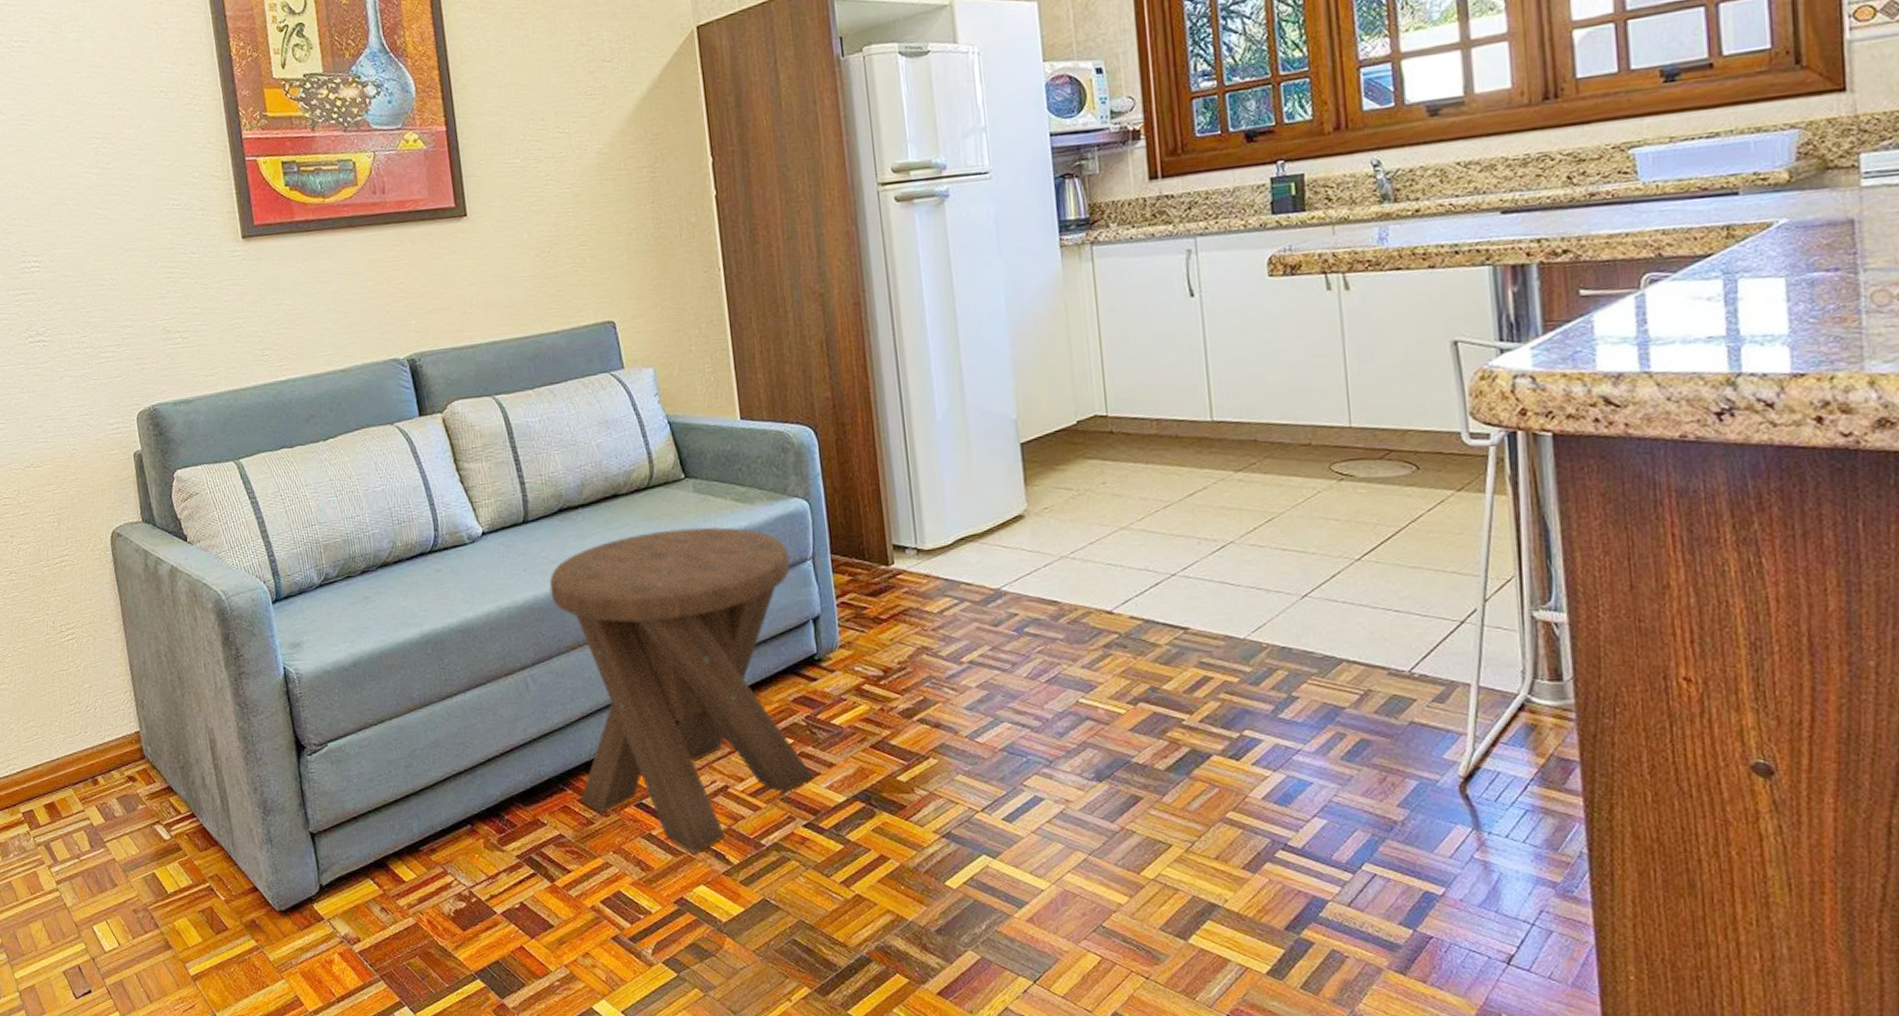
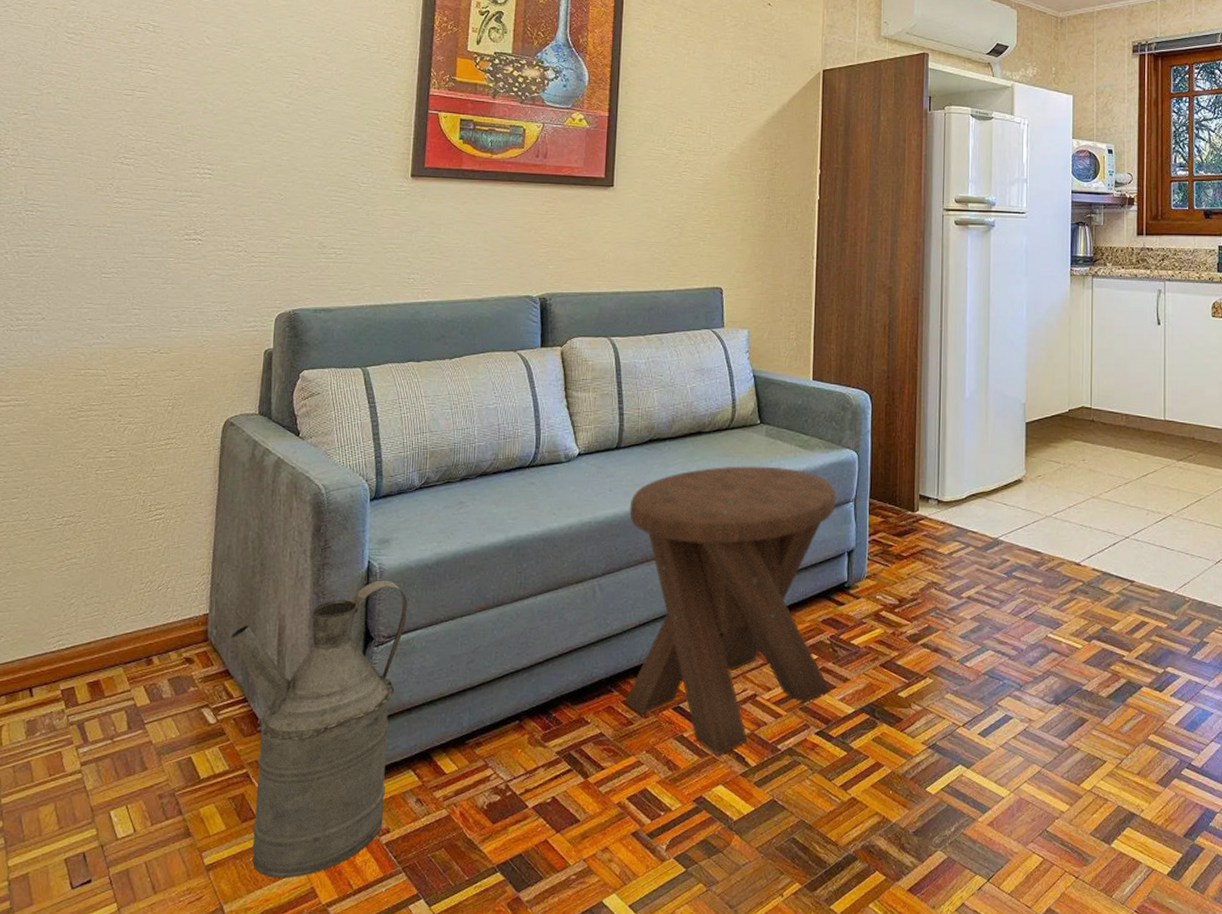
watering can: none [165,685,352,986] -> present [231,580,408,877]

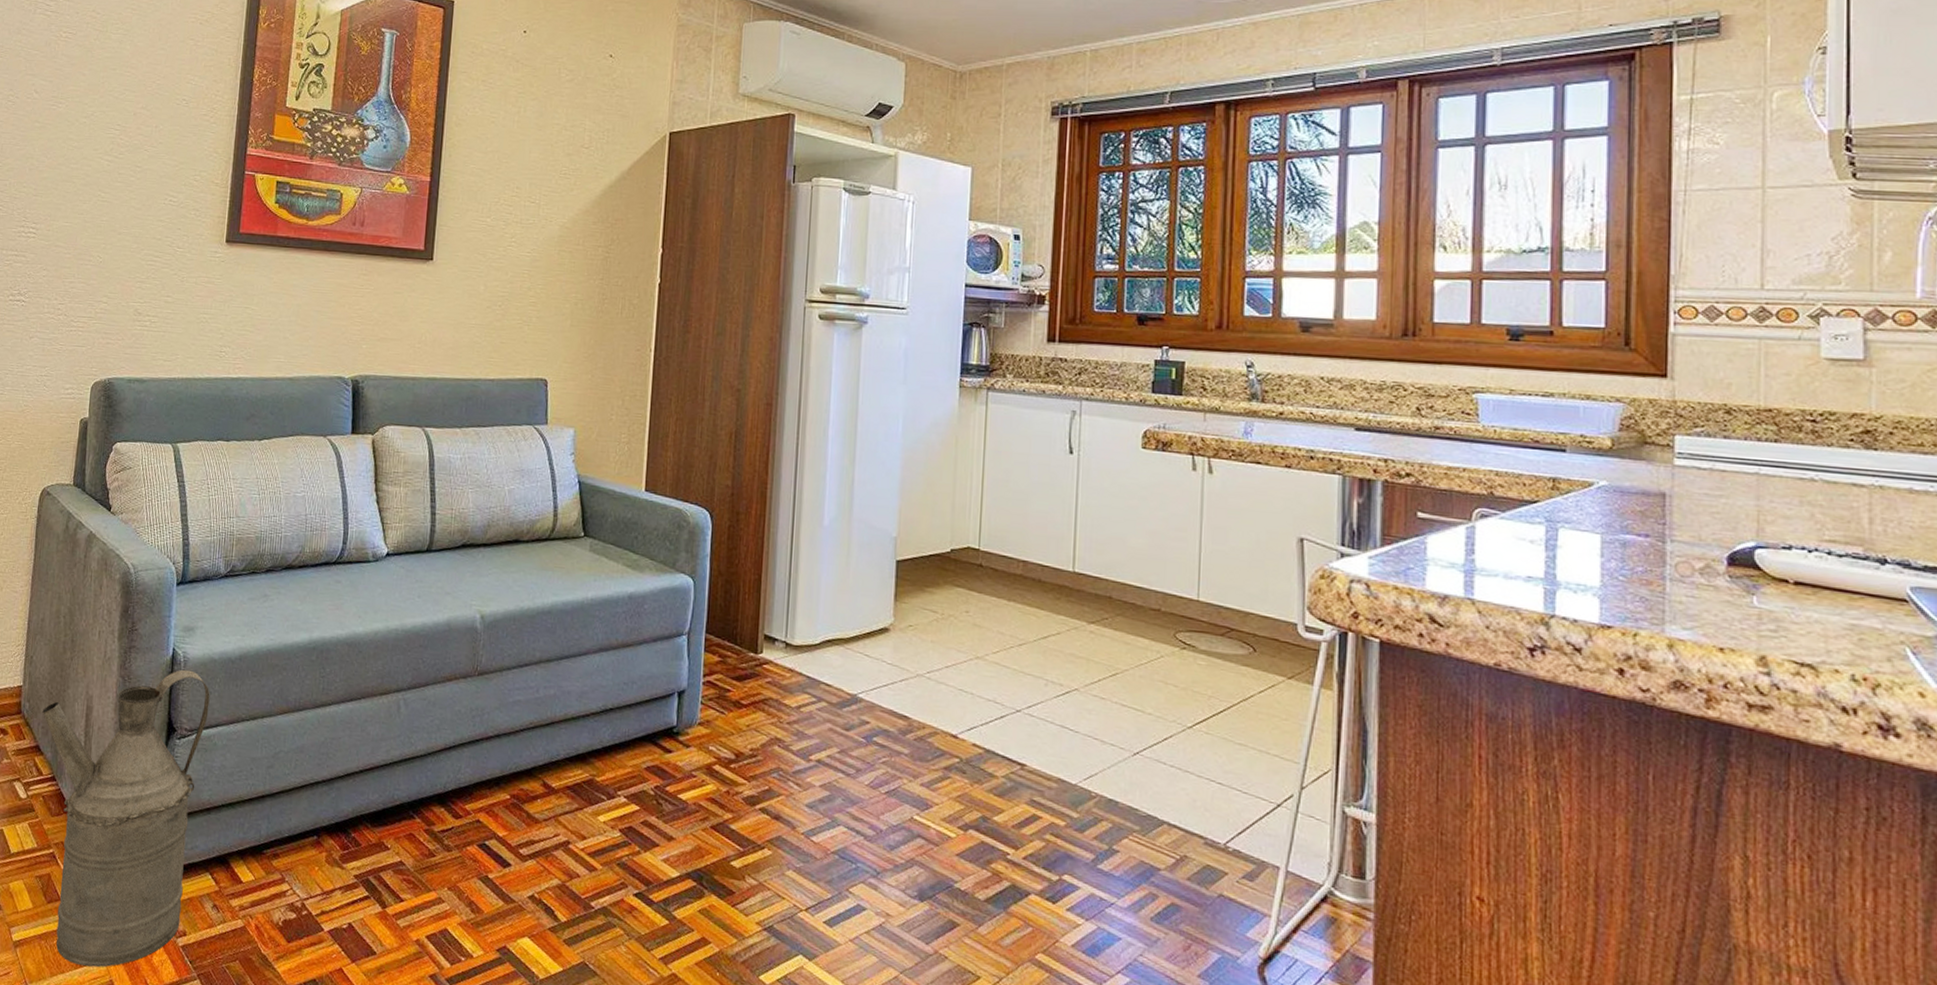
music stool: present [625,466,836,756] -> none [427,581,667,905]

